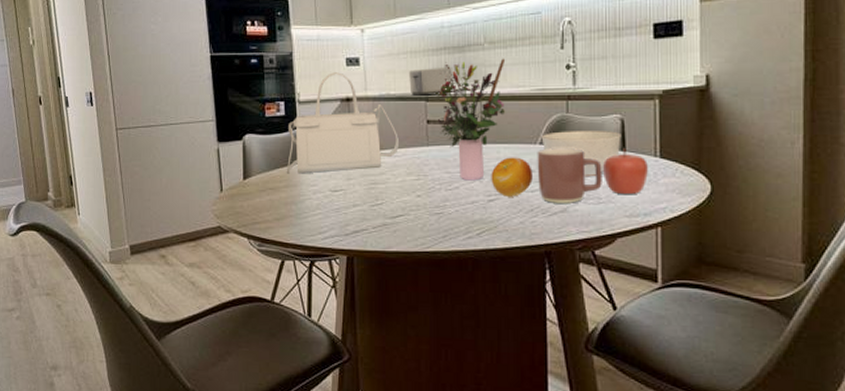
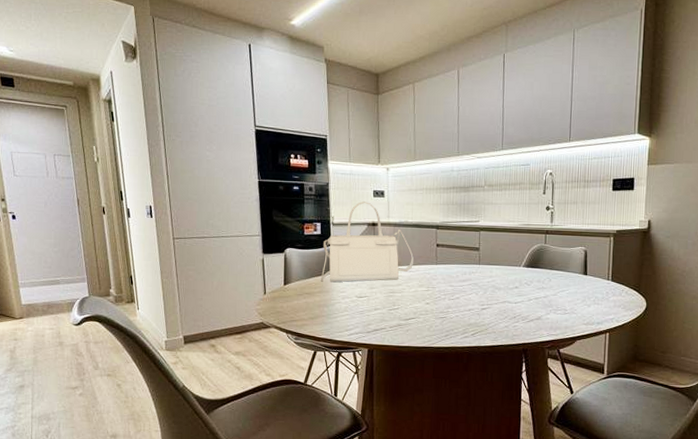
toaster: present [409,67,454,96] -> none [424,202,459,225]
bouquet: present [431,58,506,181] -> none [441,198,501,293]
fruit: present [491,157,533,197] -> none [484,276,517,307]
mug: present [537,148,602,203] -> none [520,270,569,313]
bowl: present [541,129,621,177] -> none [524,257,584,294]
fruit: present [602,148,648,195] -> none [568,273,602,308]

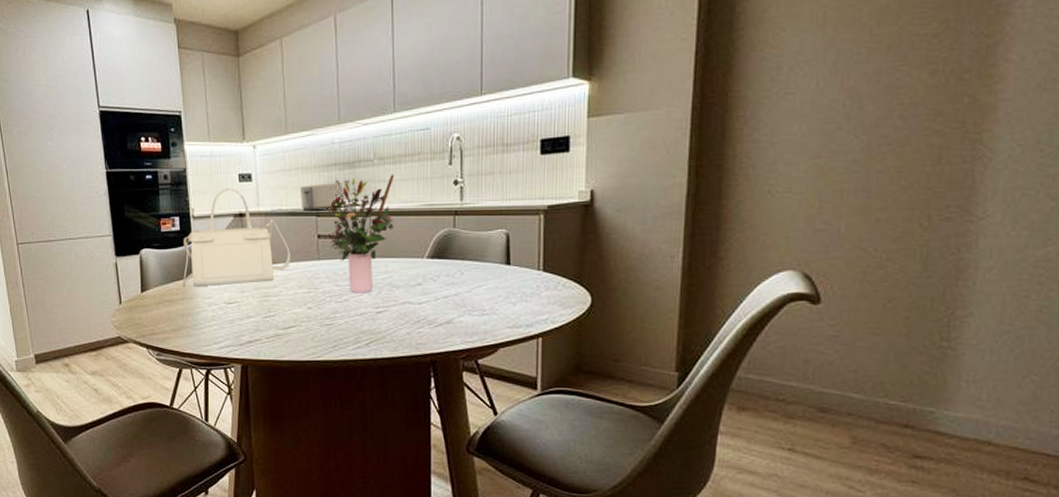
toaster: none [424,202,459,225] -> present [300,183,344,211]
bouquet: none [441,198,501,293] -> present [322,174,395,293]

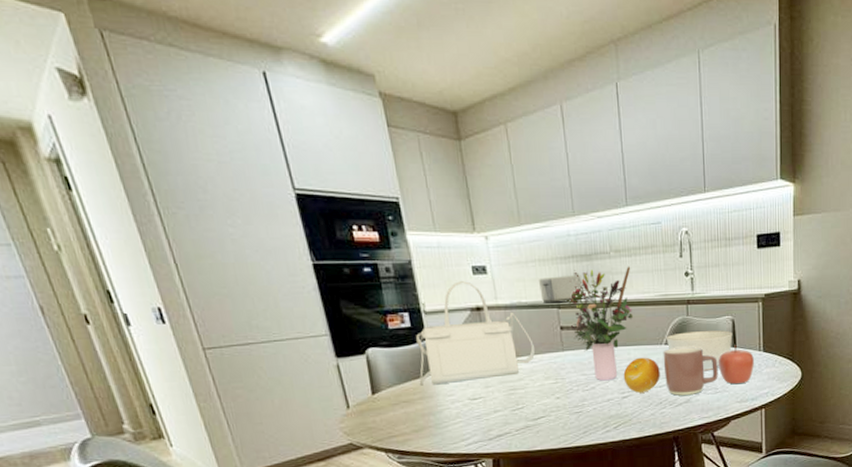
fruit: none [379,270,419,309] -> present [623,357,660,393]
mug: none [424,262,487,315] -> present [663,347,718,396]
bowl: none [428,244,506,290] -> present [666,330,733,372]
fruit: none [487,262,531,307] -> present [718,345,754,385]

